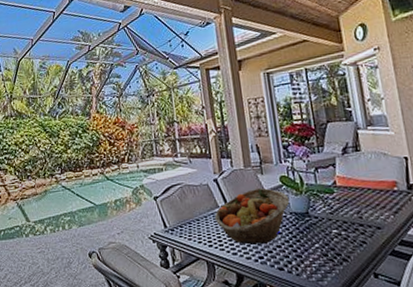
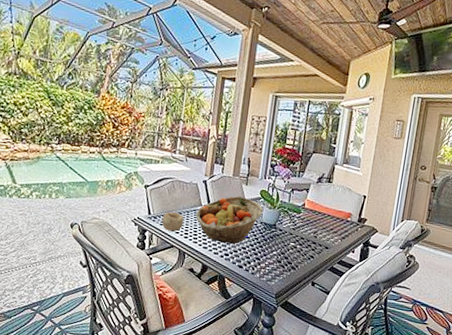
bowl: none [179,220,204,242] -> present [161,212,184,232]

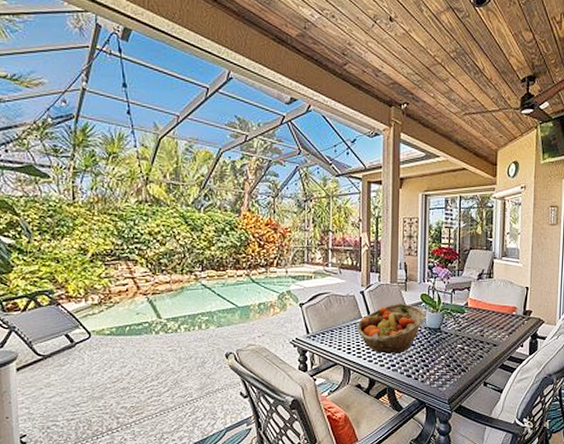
bowl: present [161,212,184,232] -> none [322,328,345,348]

